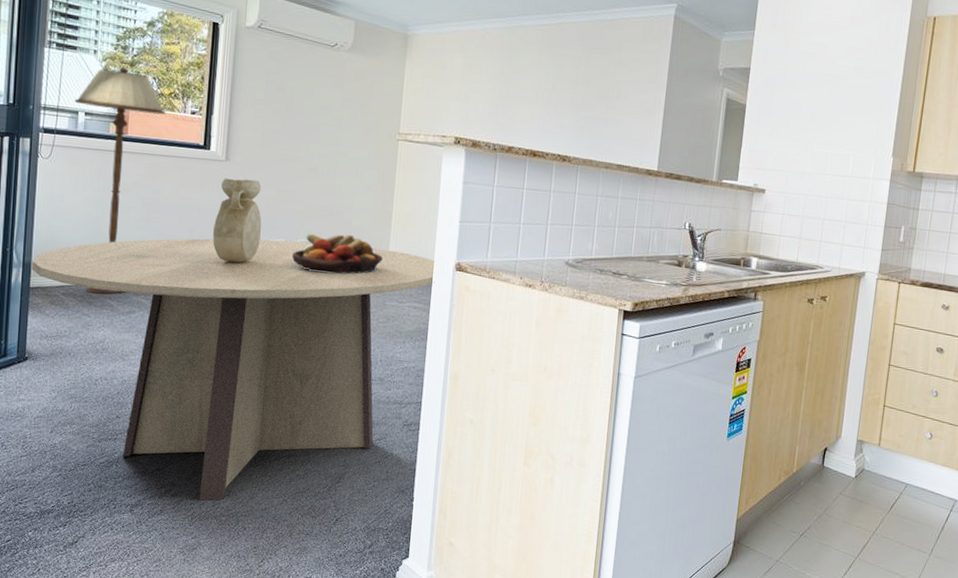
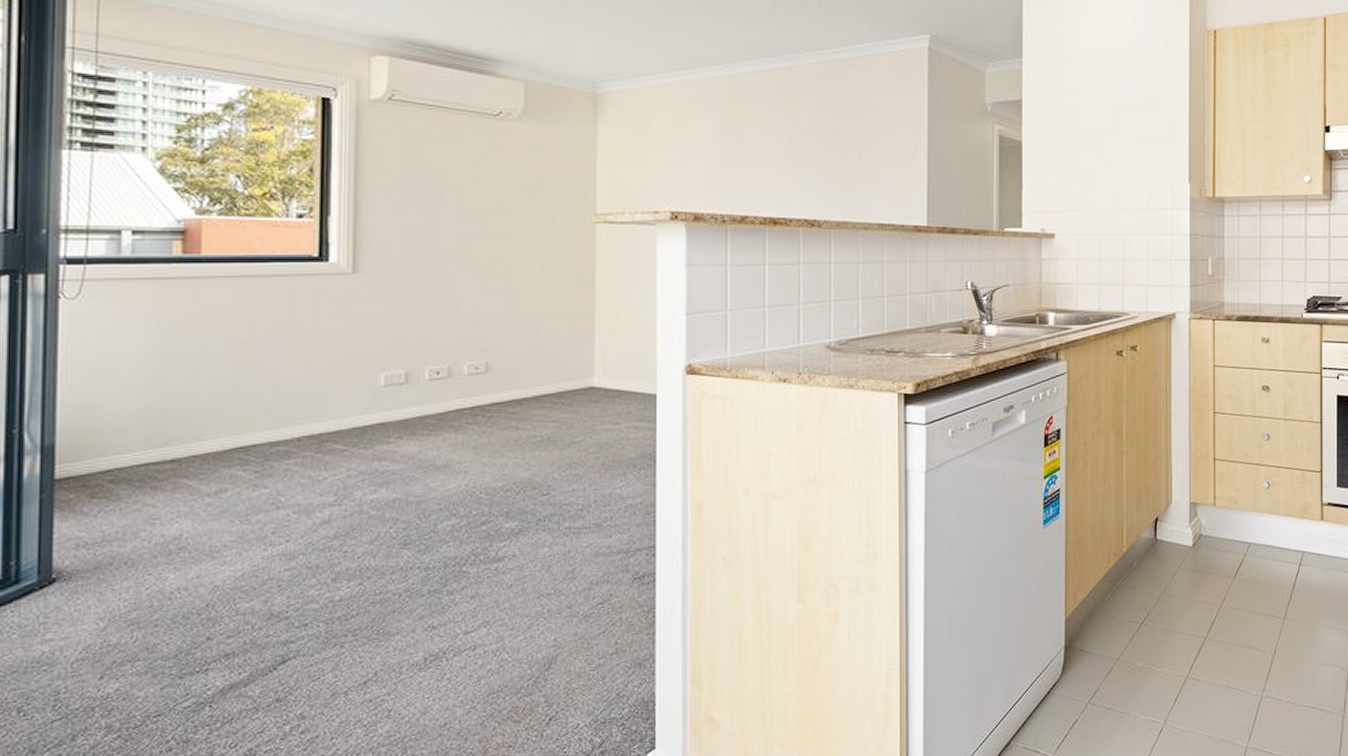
dining table: present [32,238,436,501] -> none [56,360,660,731]
floor lamp: present [74,67,166,294] -> none [114,166,259,474]
vase: present [212,178,262,263] -> none [339,293,411,405]
fruit bowl: present [291,233,384,274] -> none [458,347,588,401]

